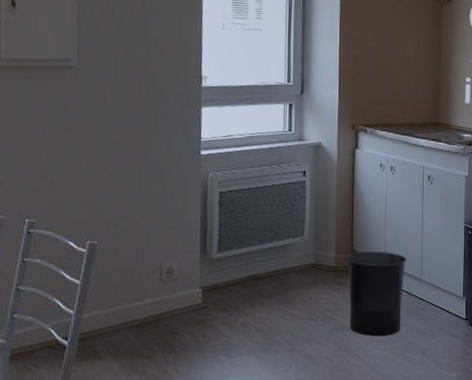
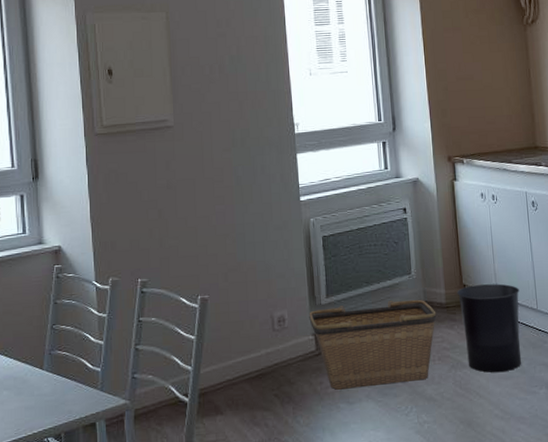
bicycle basket: none [198,261,324,343] -> present [309,300,437,390]

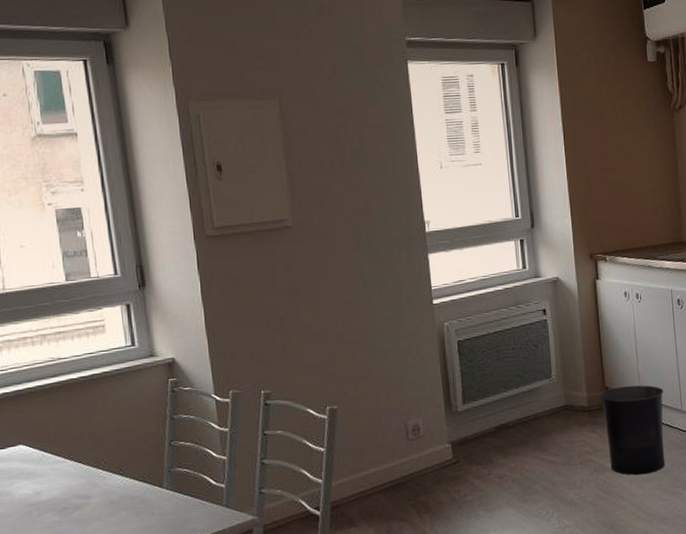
bicycle basket: present [309,300,437,390] -> none [445,404,578,498]

